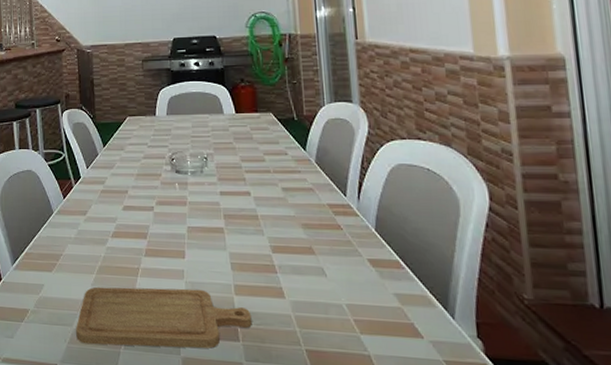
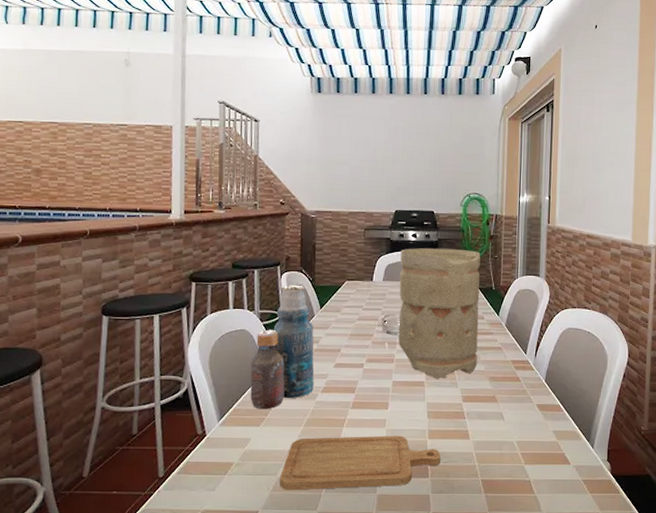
bottle: none [39,122,103,254] -> present [250,284,314,409]
vase: none [183,75,285,225] -> present [398,248,480,379]

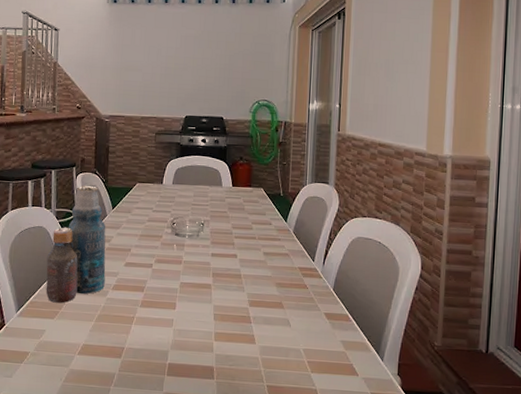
chopping board: present [280,435,441,490] -> none [71,332,226,386]
vase: present [398,248,480,379] -> none [186,153,269,282]

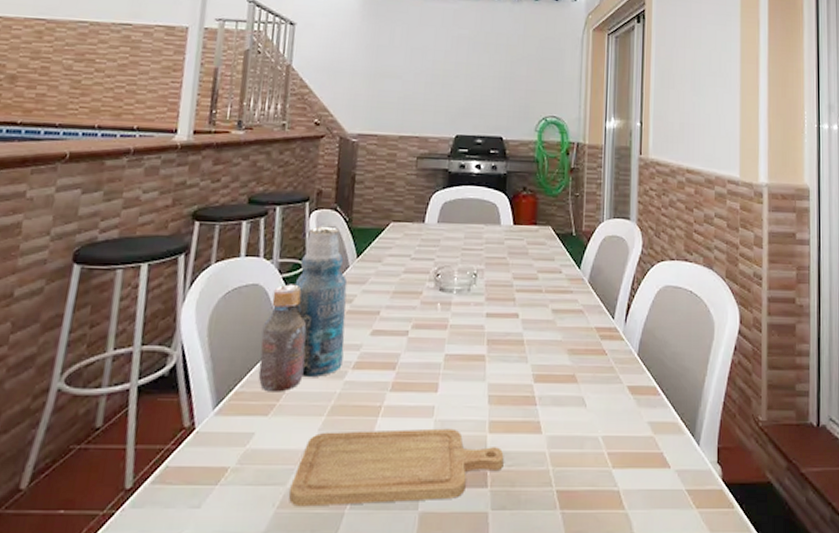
chopping board: none [71,332,226,386] -> present [289,428,504,507]

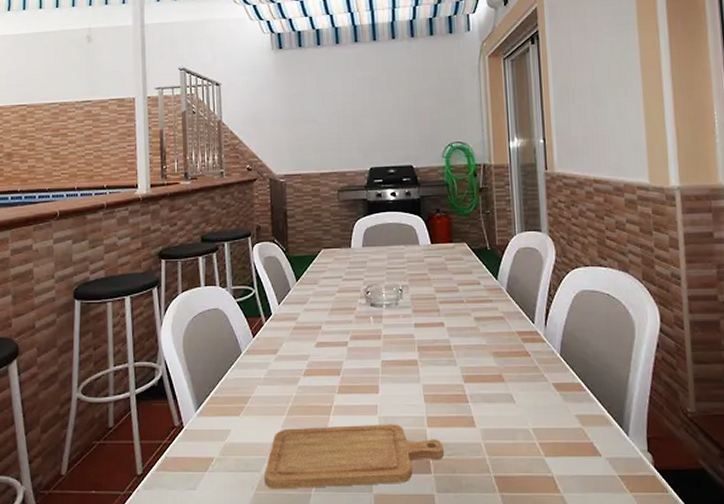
bottle: present [258,226,348,392] -> none [226,256,295,397]

